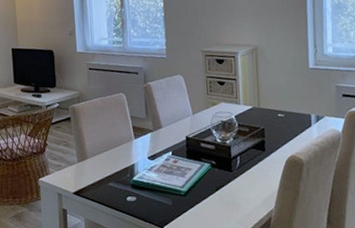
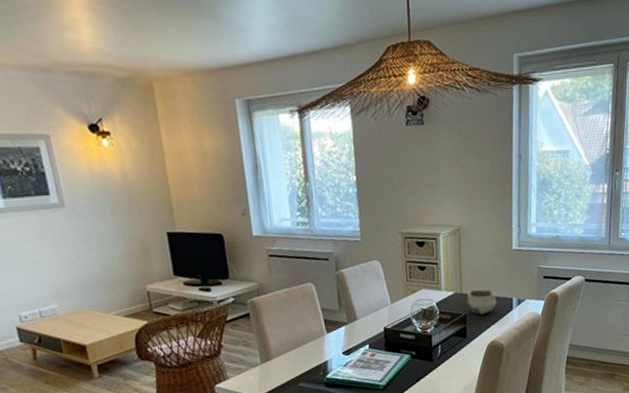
ceramic bowl: none [265,105,295,130] -> present [467,289,497,315]

